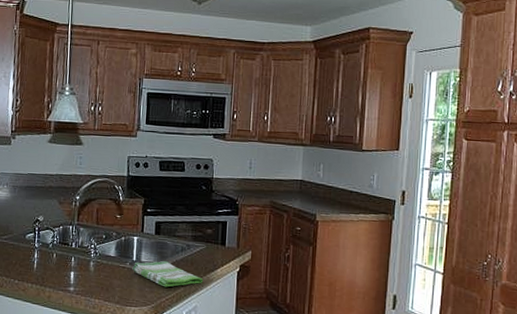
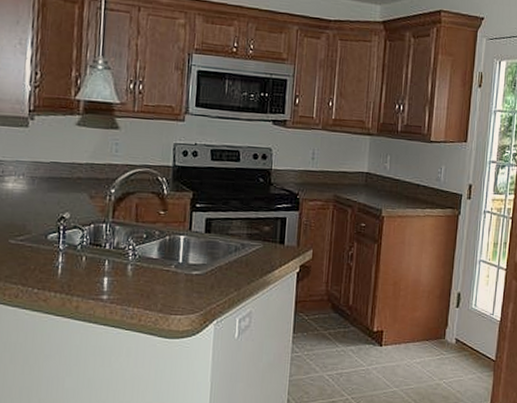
dish towel: present [132,260,204,288] -> none [178,262,260,292]

